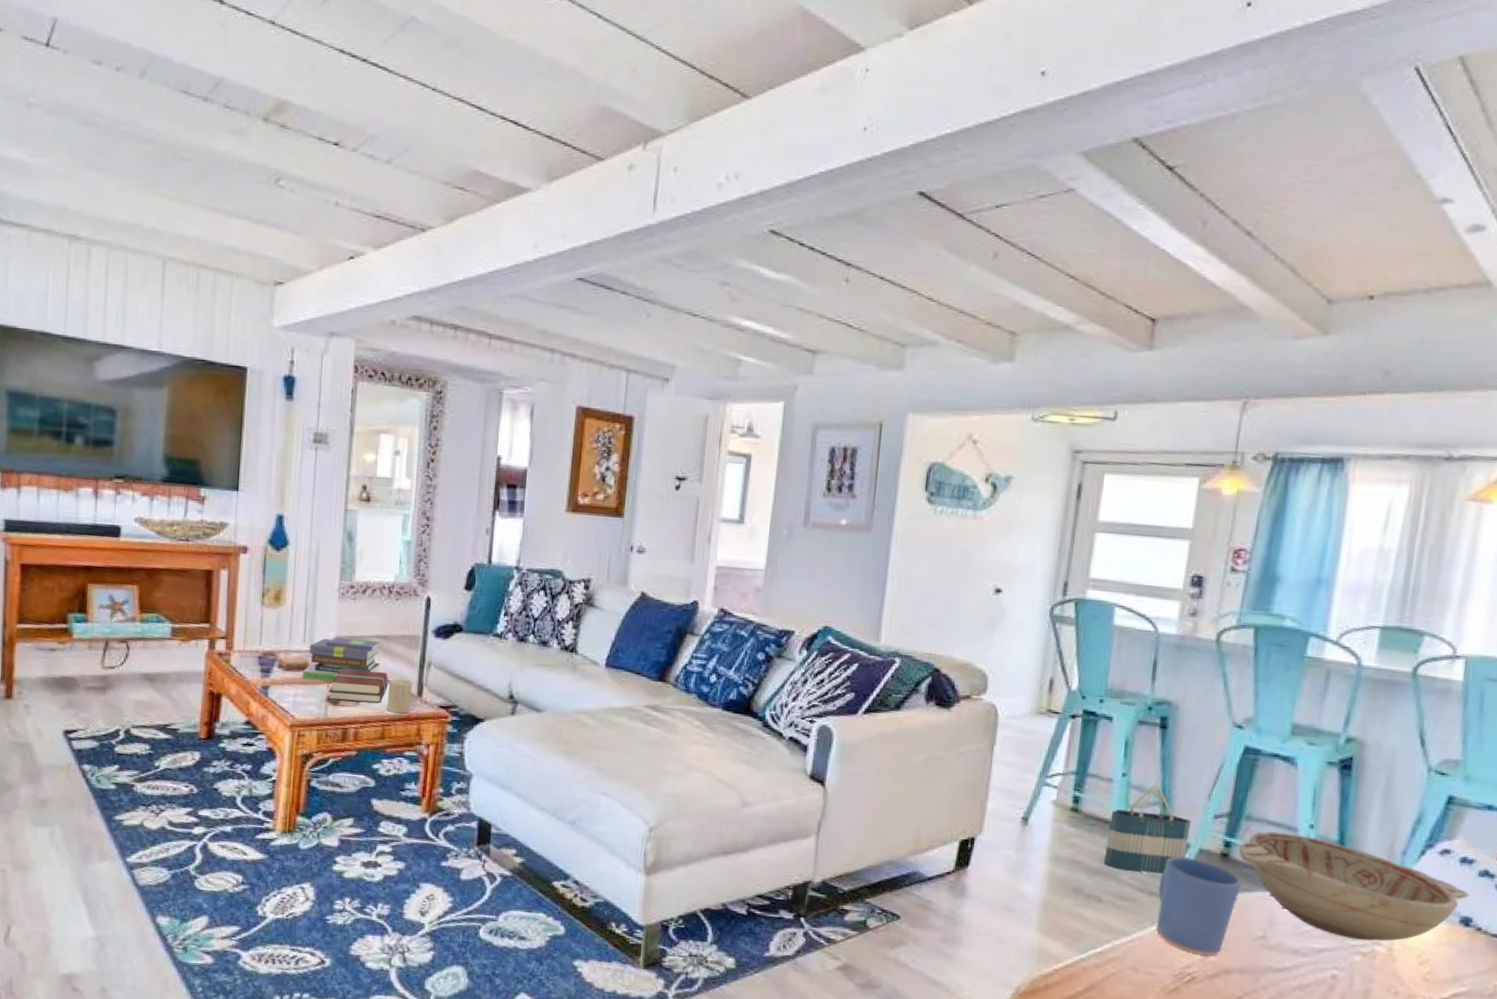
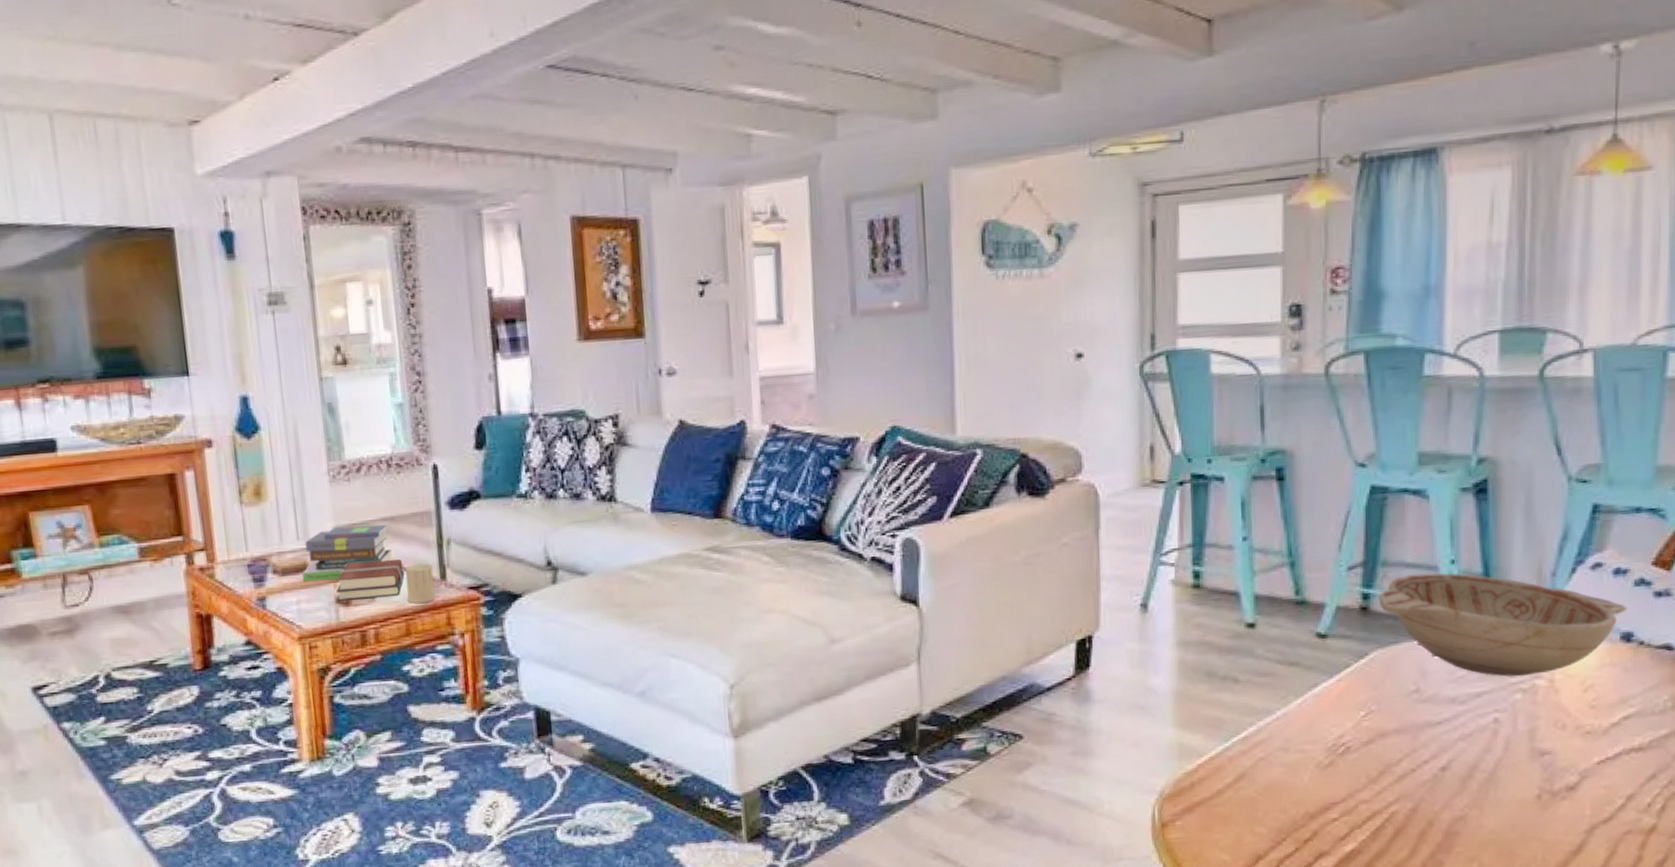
tote bag: present [1103,786,1191,875] -> none [1235,545,1324,644]
mug: present [1156,856,1242,956] -> none [1297,617,1386,722]

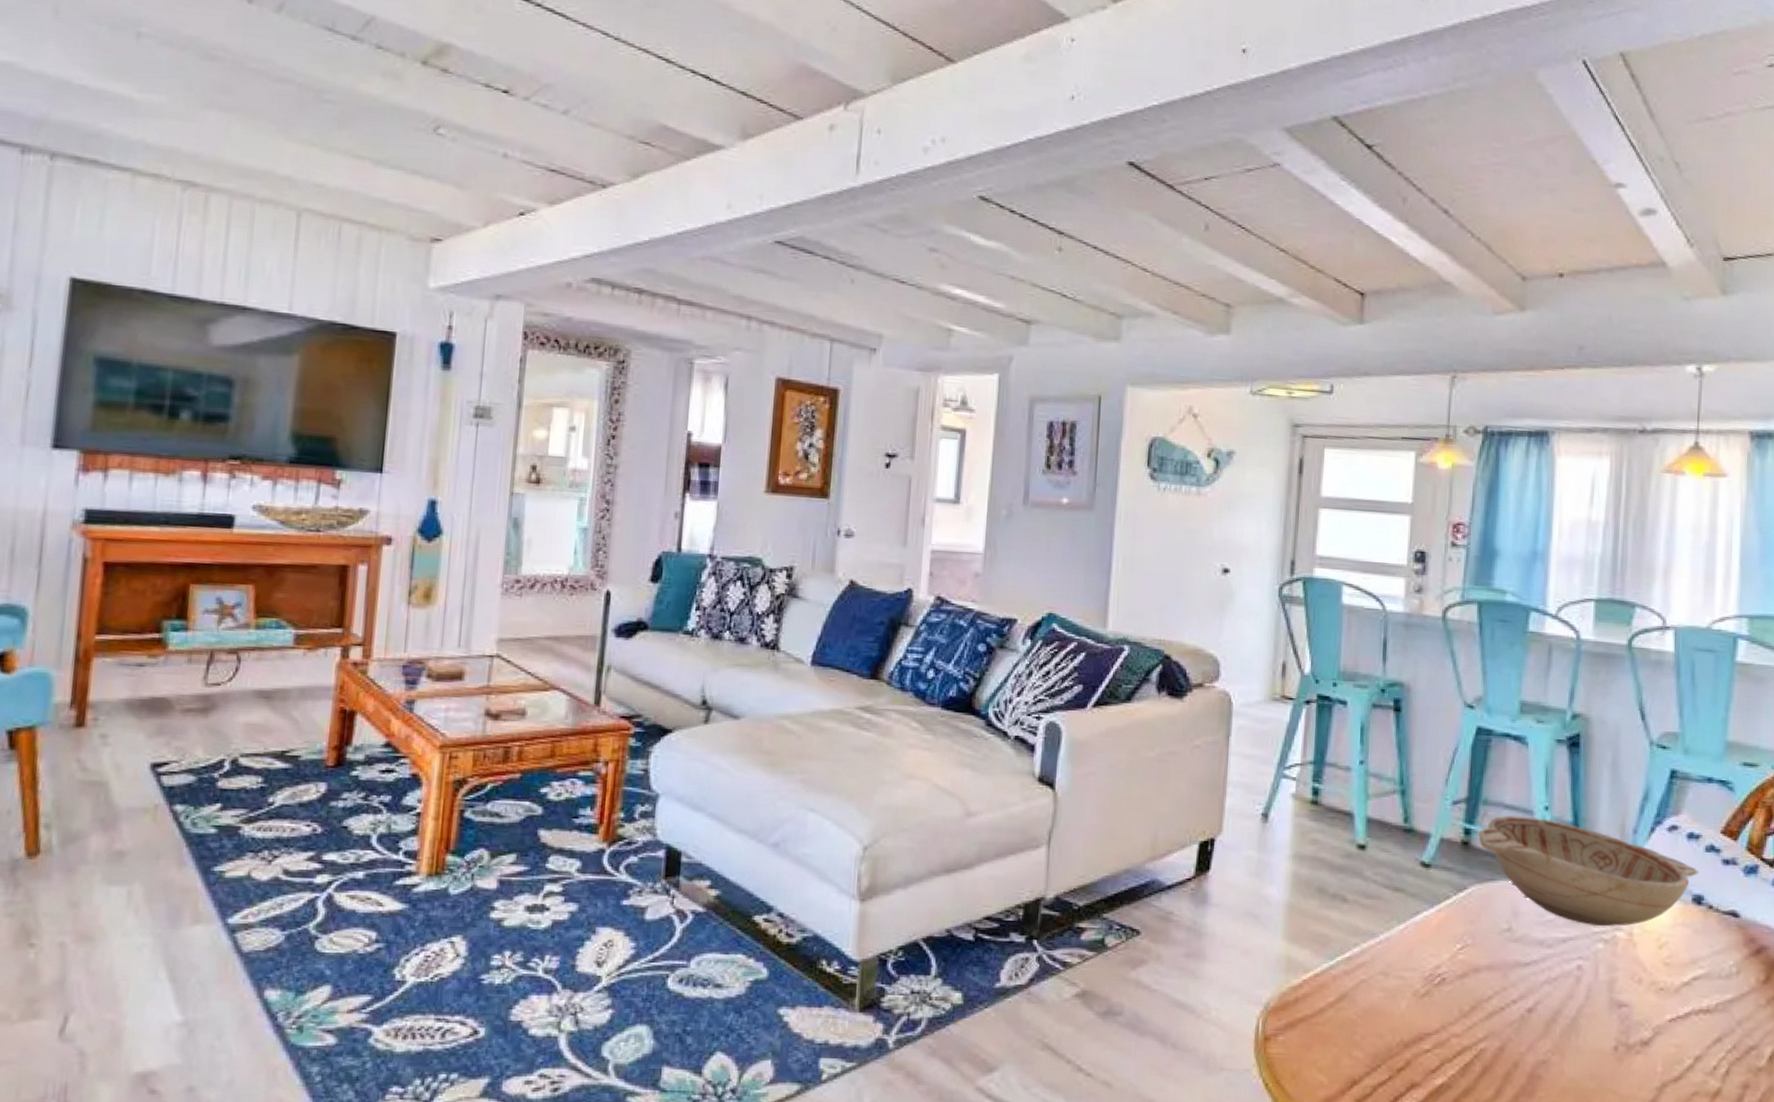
books: present [302,525,393,583] -> none [455,640,551,692]
books: present [337,558,405,601] -> none [487,677,560,716]
candle: present [405,563,435,604] -> none [558,686,589,727]

